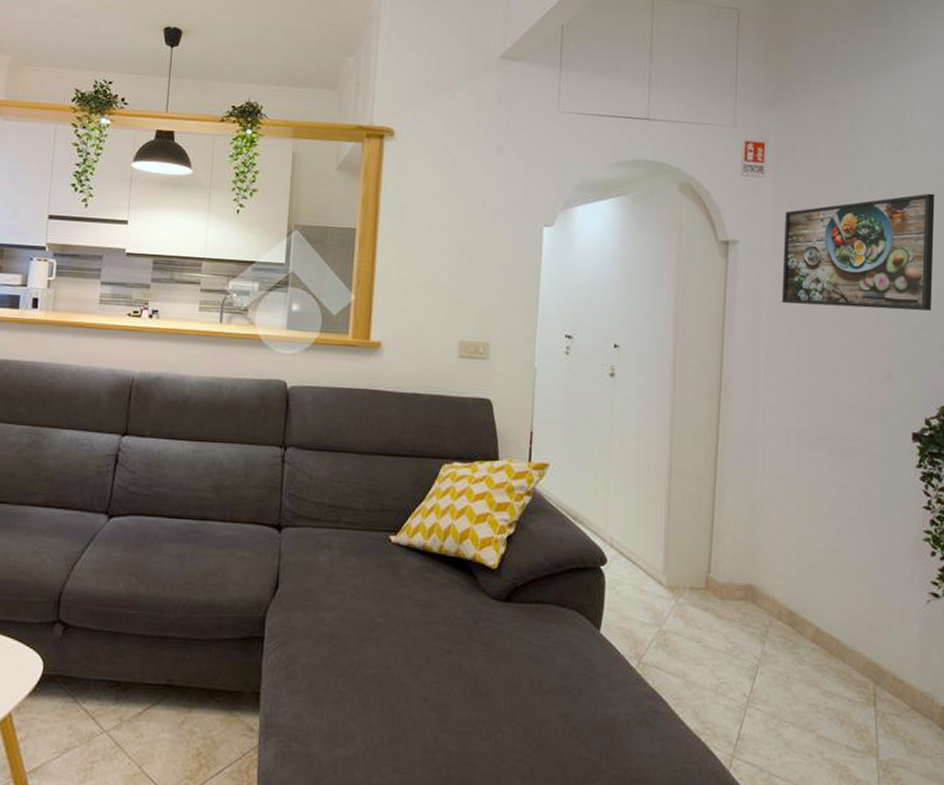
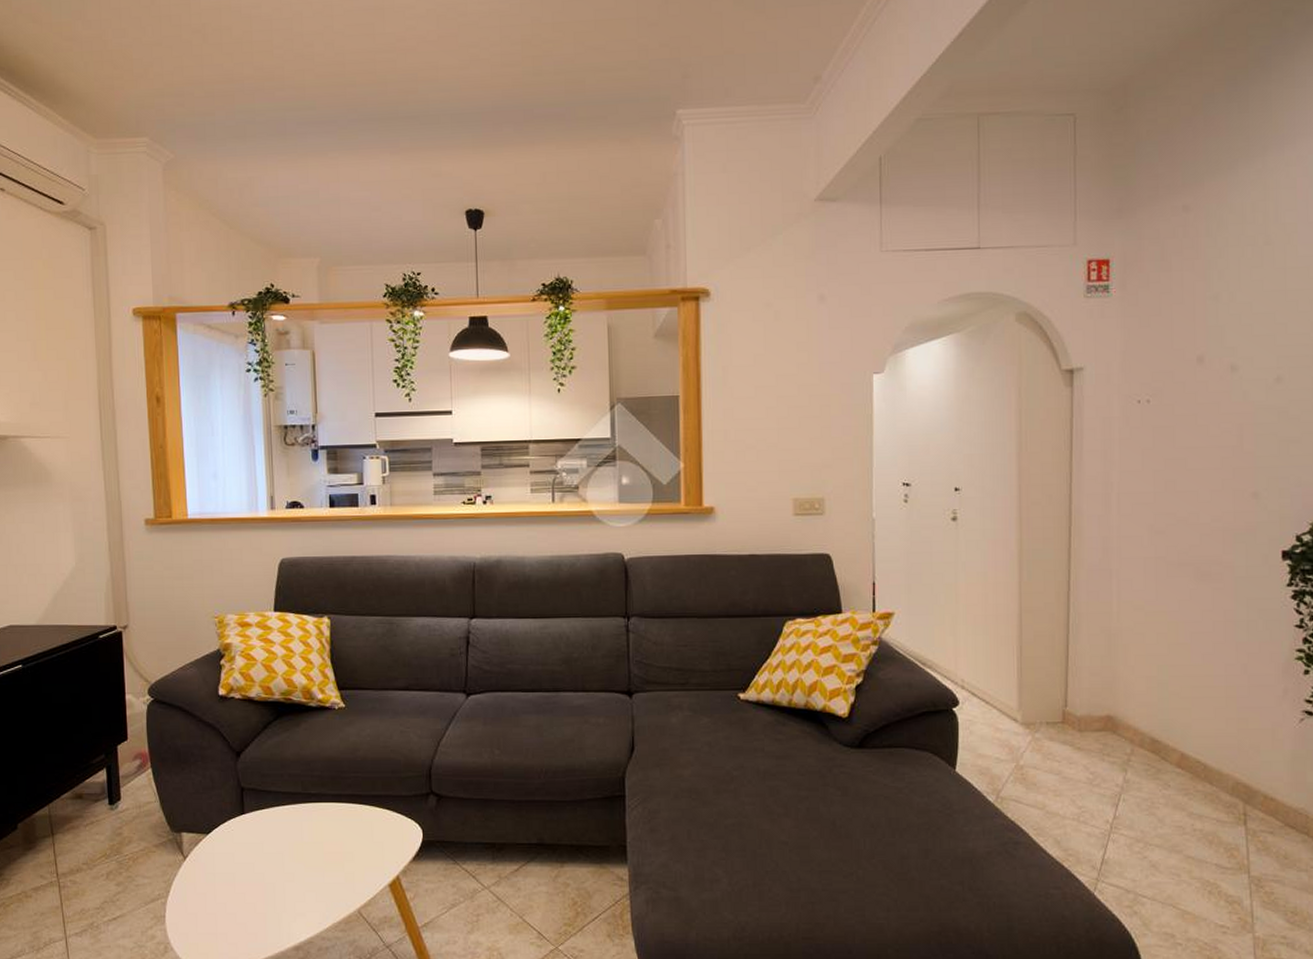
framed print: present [782,193,935,311] -> none [1133,294,1305,429]

